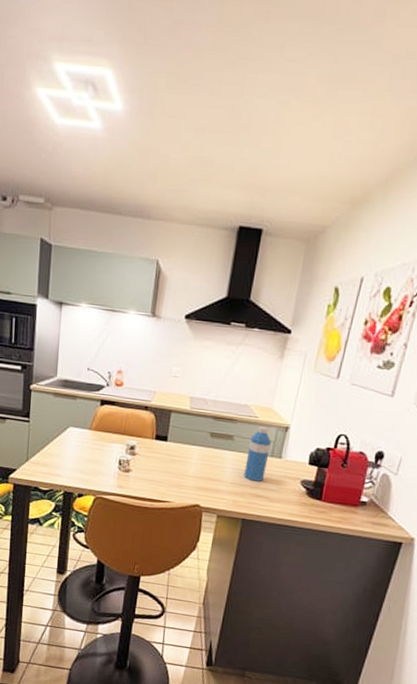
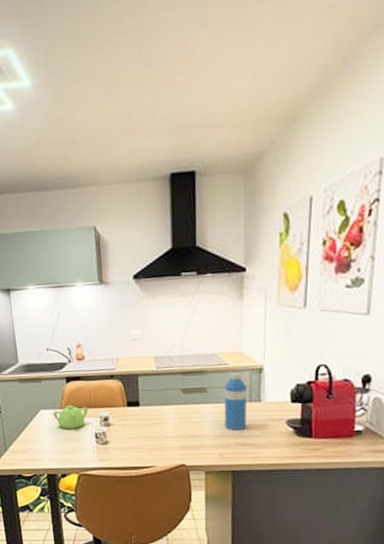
teapot: none [81,427,117,452] -> present [52,405,88,429]

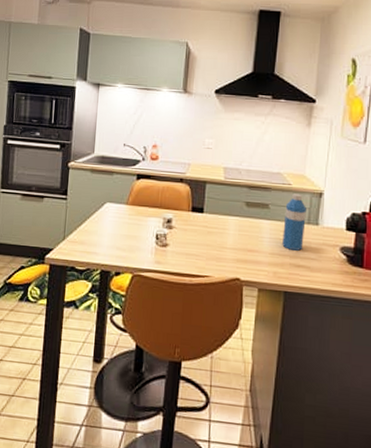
teapot: present [52,405,88,429] -> none [118,202,154,227]

